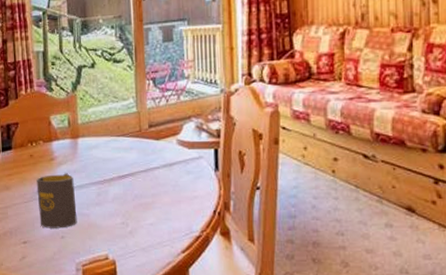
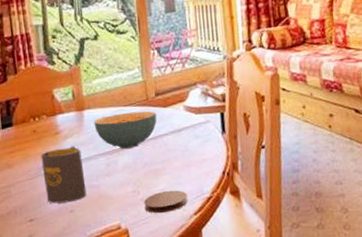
cereal bowl: none [87,142,149,179] -> present [93,111,157,149]
coaster: none [132,225,177,248] -> present [144,190,188,214]

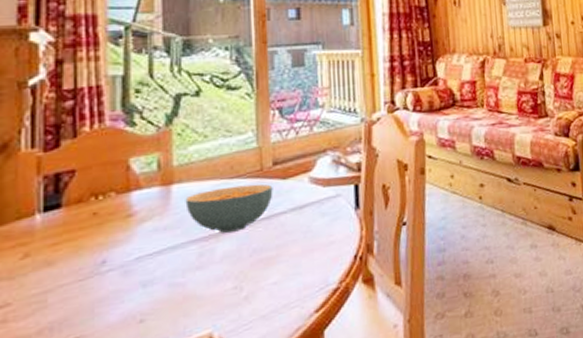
mug: present [41,146,87,204] -> none [101,232,166,313]
coaster: present [144,190,188,214] -> none [248,282,308,315]

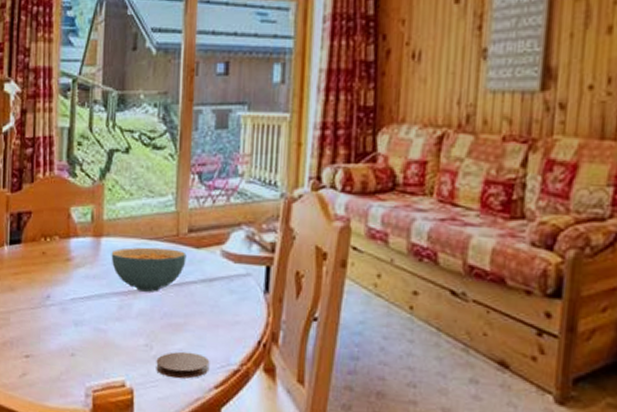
coaster: none [248,282,308,315] -> present [156,351,210,379]

